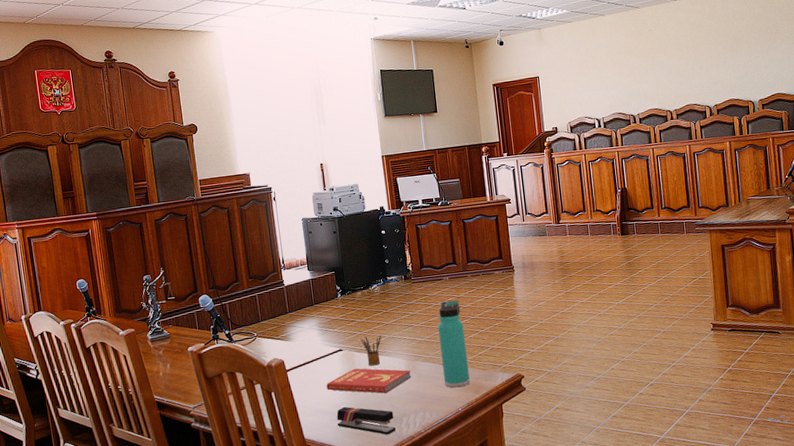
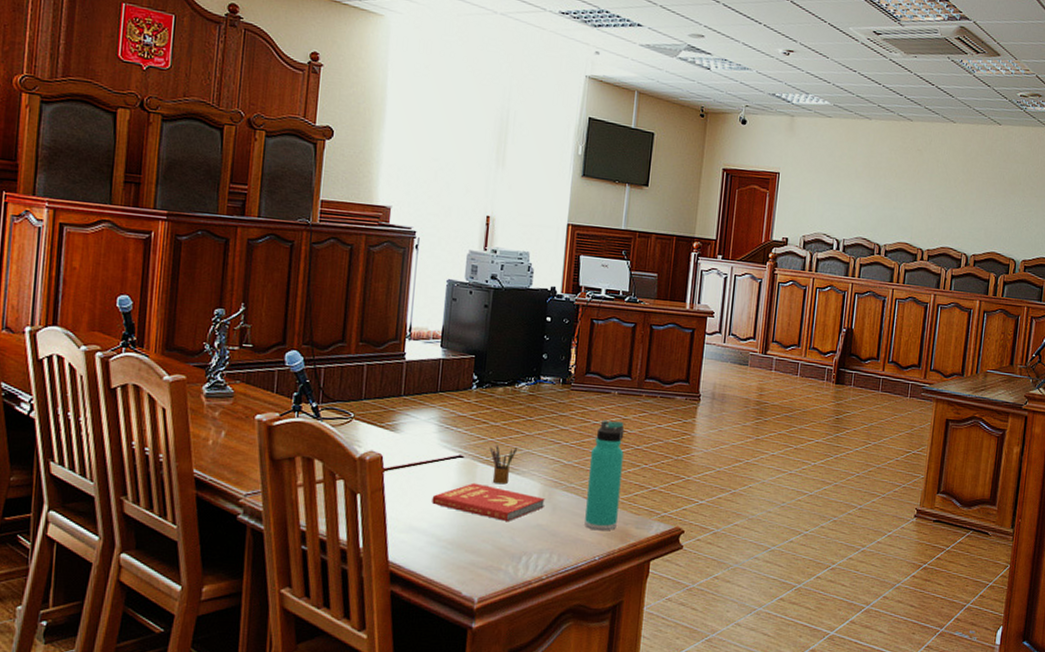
stapler: present [336,406,397,435] -> none [436,529,512,575]

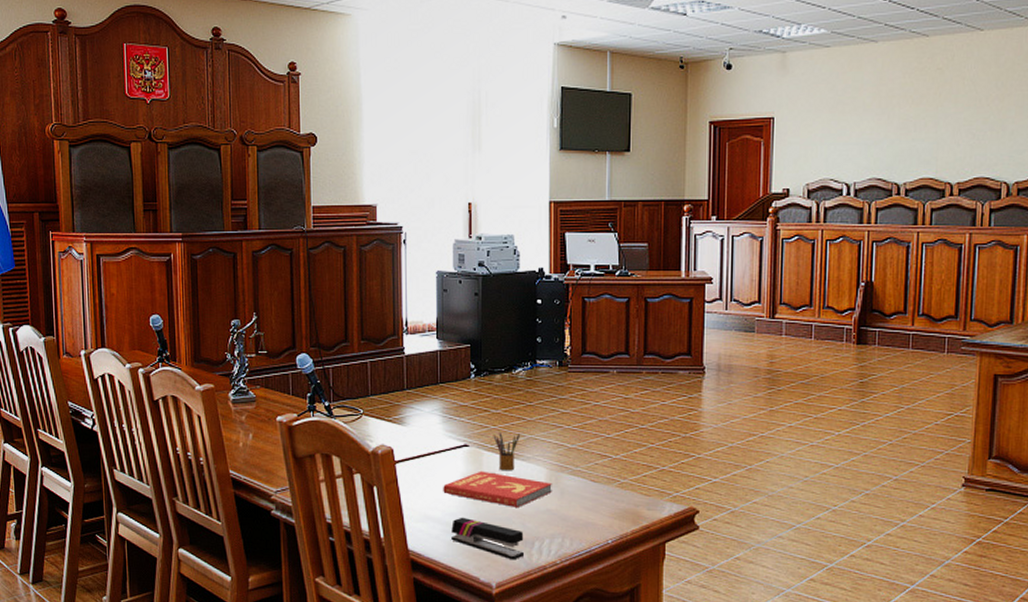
stapler: none [436,529,512,575] -> present [451,517,525,560]
thermos bottle: present [585,420,625,531] -> none [593,400,628,514]

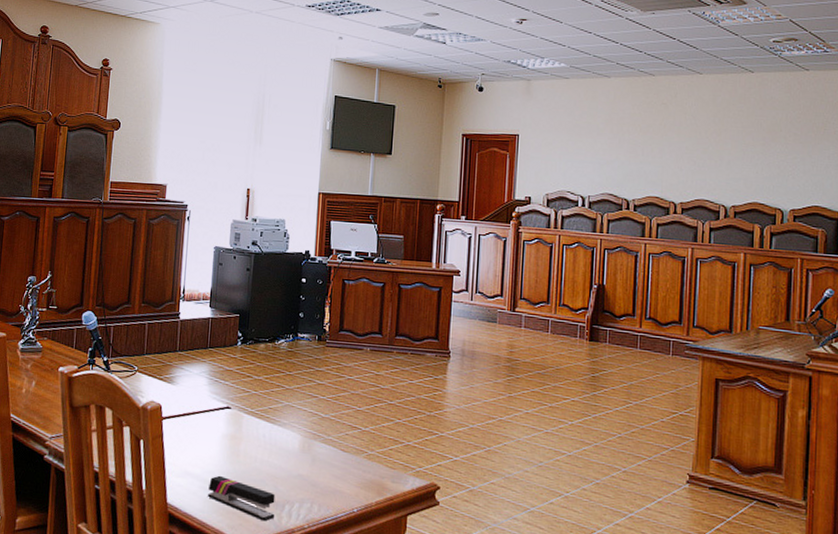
book: present [443,471,552,507] -> none [204,432,305,470]
pencil box: present [493,432,520,471] -> none [253,397,278,435]

